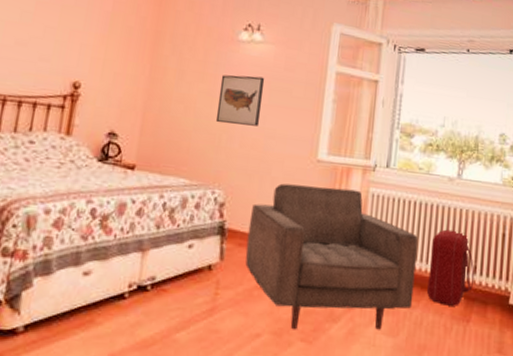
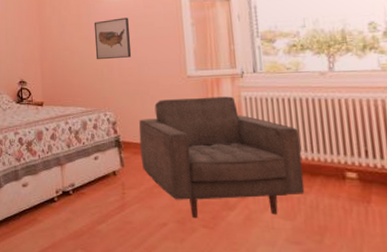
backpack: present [427,229,475,306] -> none [314,119,368,189]

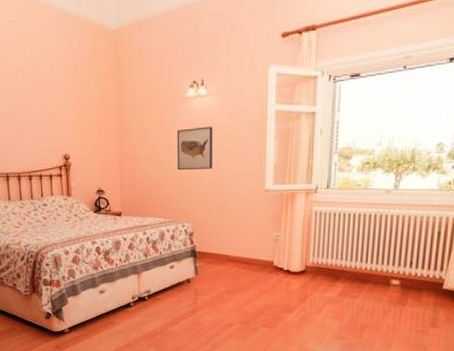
chair: present [138,96,305,219] -> none [214,210,358,320]

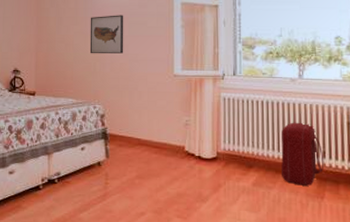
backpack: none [367,234,411,294] -> present [281,122,325,186]

